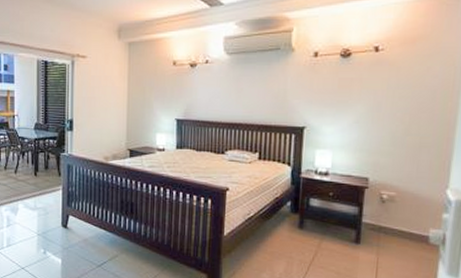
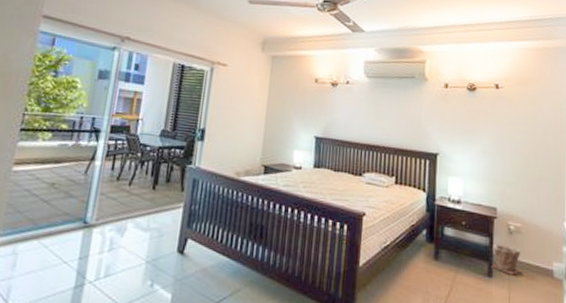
plant pot: none [360,212,393,242] -> present [492,243,521,275]

